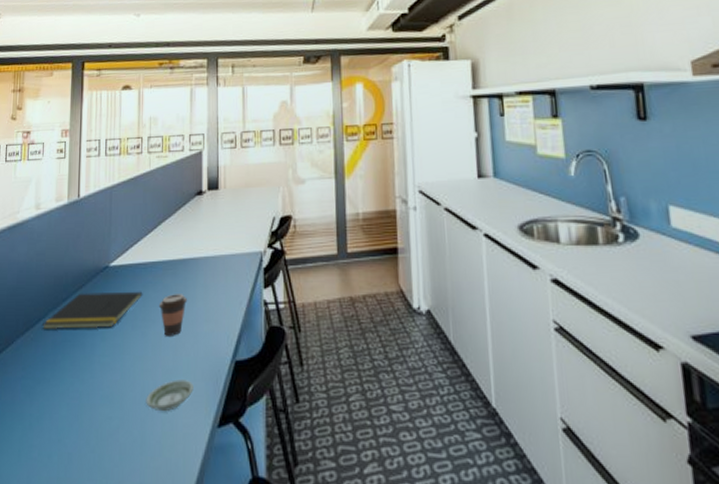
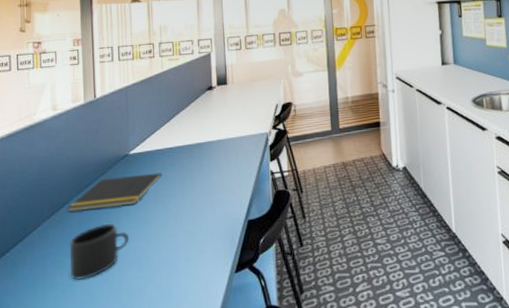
mug: none [41,347,104,413] -> present [70,223,130,280]
saucer: present [146,379,193,411] -> none [170,239,213,266]
coffee cup: present [158,294,188,336] -> none [177,171,204,207]

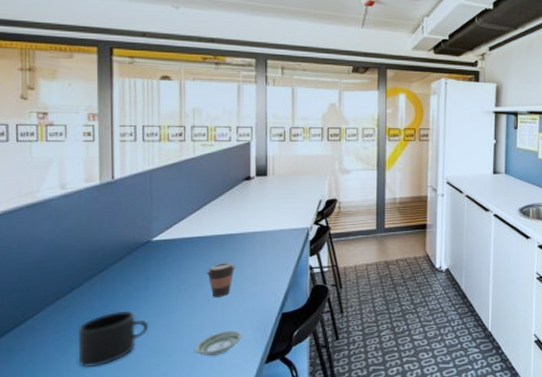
notepad: present [68,172,162,212] -> none [77,261,189,298]
saucer: none [170,239,213,266] -> present [194,330,242,356]
coffee cup: none [177,171,204,207] -> present [206,262,236,297]

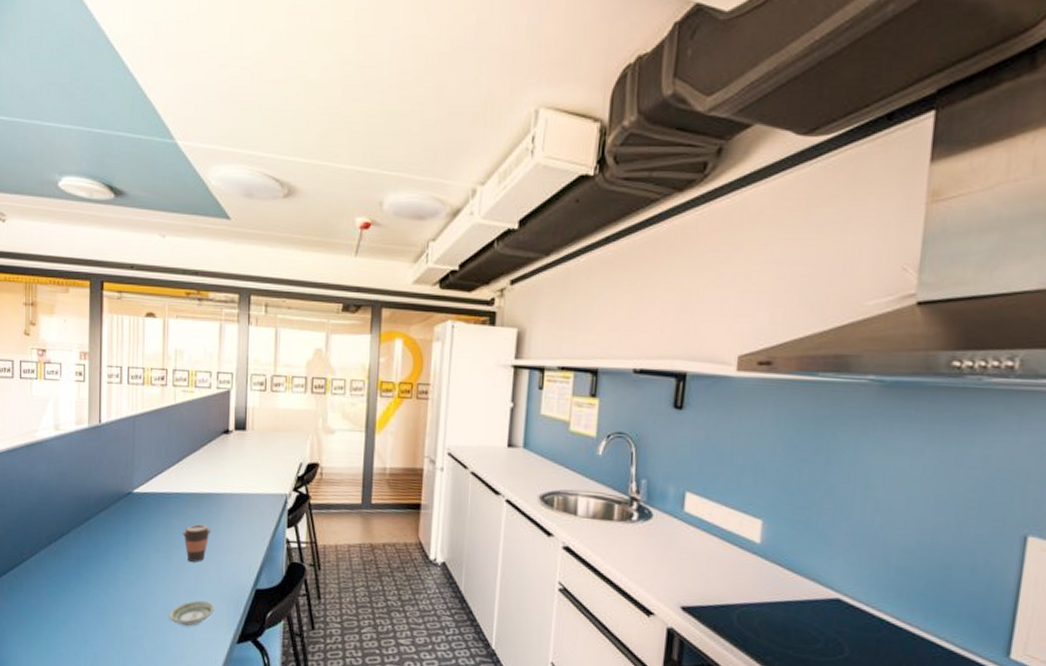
mug: present [79,310,149,367] -> none [66,563,128,618]

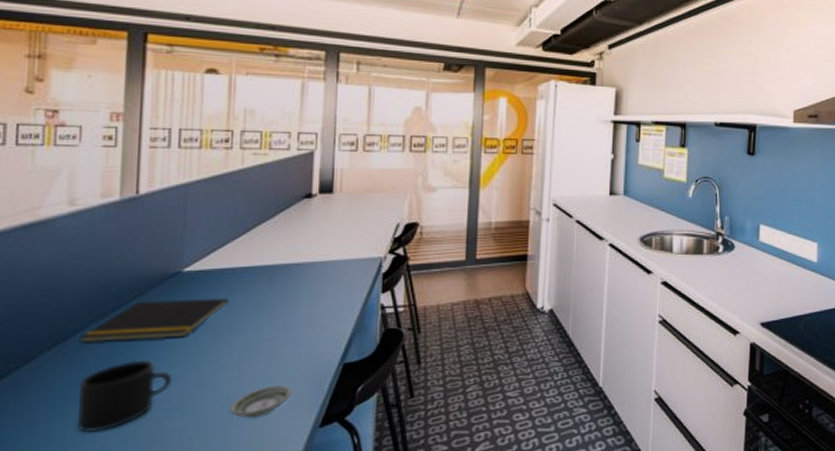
notepad: none [66,514,167,549] -> present [81,298,229,343]
mug: none [66,563,128,618] -> present [78,360,173,432]
coffee cup: present [182,524,212,562] -> none [249,300,289,343]

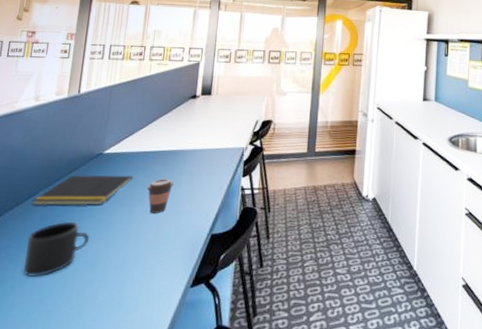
saucer: present [229,385,292,418] -> none [127,249,172,274]
coffee cup: none [249,300,289,343] -> present [146,179,174,213]

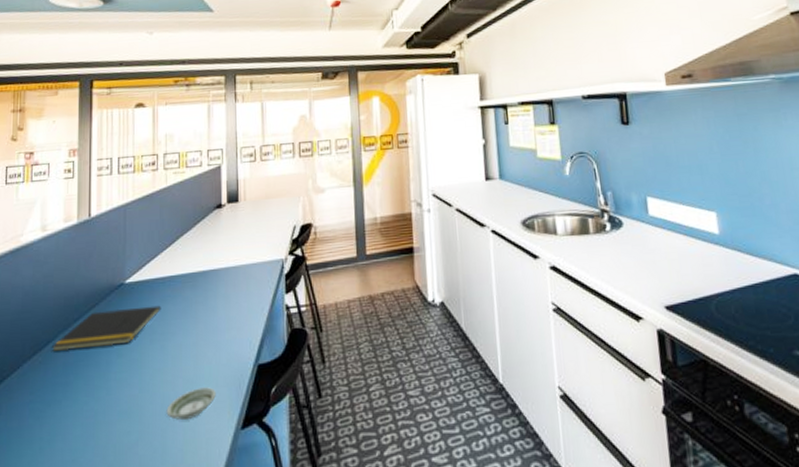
mug: present [24,221,90,277] -> none [52,366,121,434]
saucer: none [127,249,172,274] -> present [166,387,216,420]
coffee cup: present [146,179,174,213] -> none [178,305,209,347]

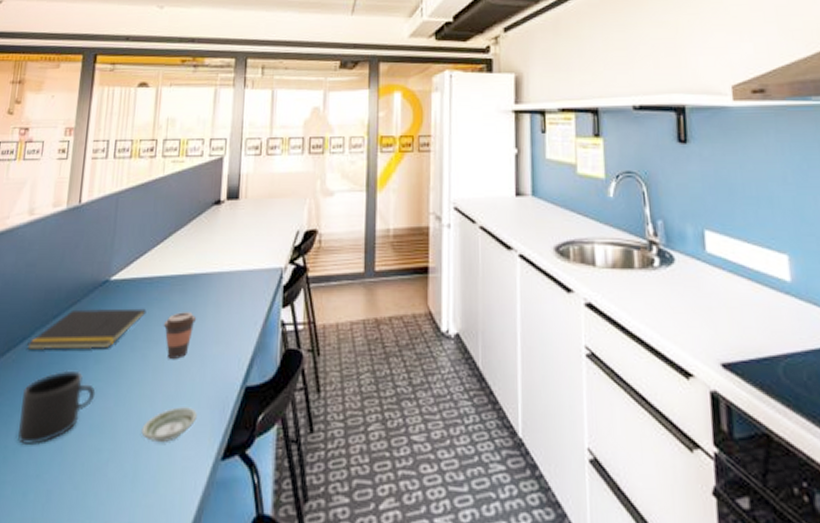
mug: none [52,366,121,434] -> present [18,370,96,445]
coffee cup: none [178,305,209,347] -> present [163,312,197,359]

